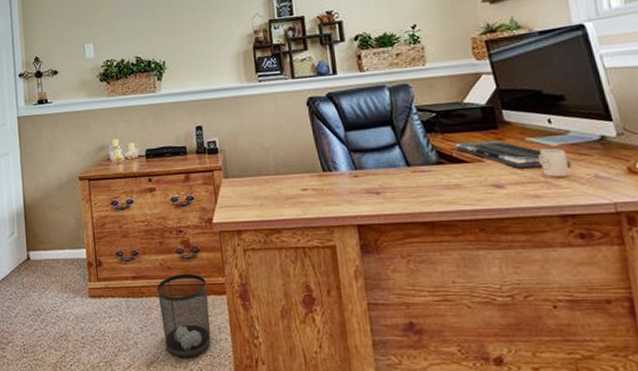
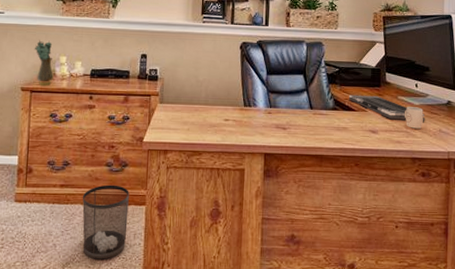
vase: none [85,124,109,174] -> present [34,40,54,87]

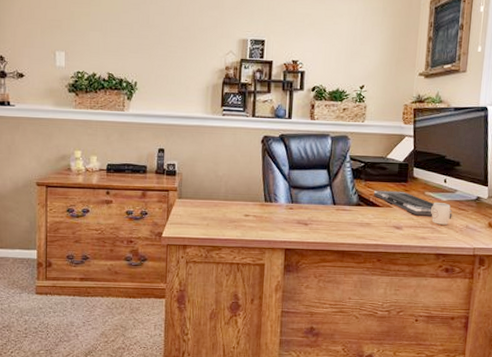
vase: present [34,40,54,87] -> none [47,134,69,182]
waste bin: present [82,184,129,259] -> none [102,278,149,349]

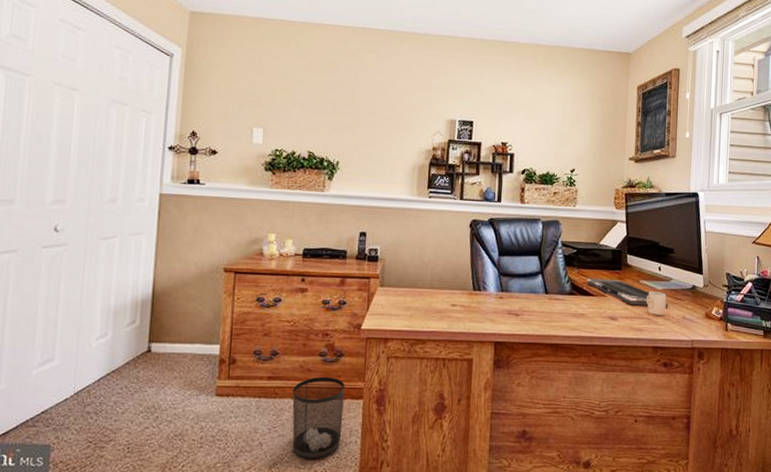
waste bin: none [102,278,149,349] -> present [292,376,345,459]

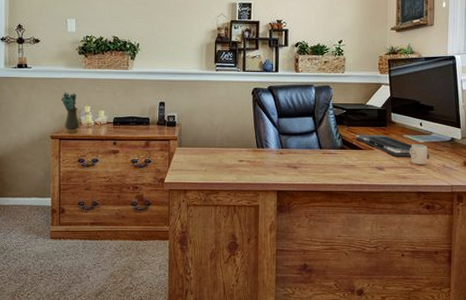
vase: none [239,215,261,268] -> present [60,92,80,135]
waste bin: present [292,376,345,459] -> none [111,222,153,289]

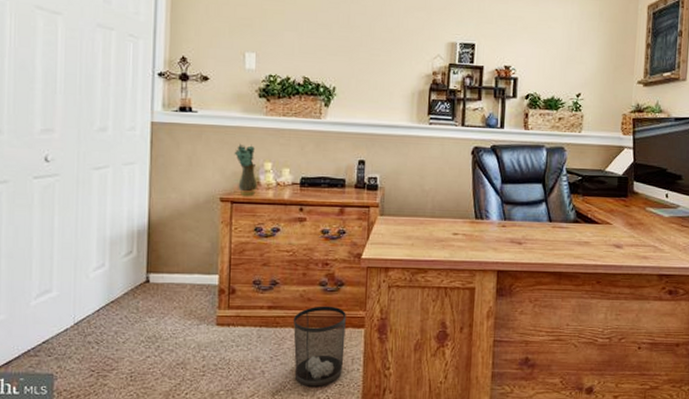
waste bin: none [111,222,153,289] -> present [293,306,346,386]
computer keyboard: present [355,134,430,159] -> none [591,205,675,237]
mug: present [410,144,428,165] -> none [653,219,673,243]

